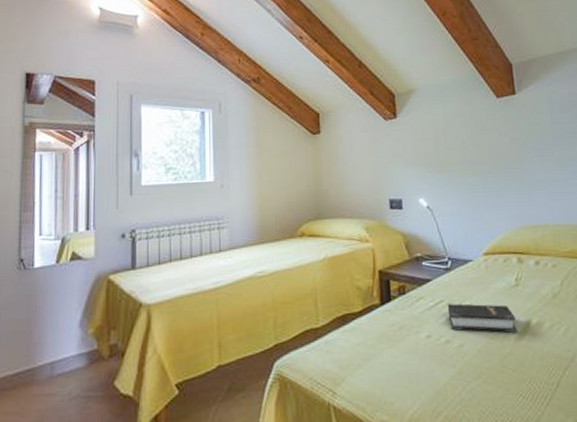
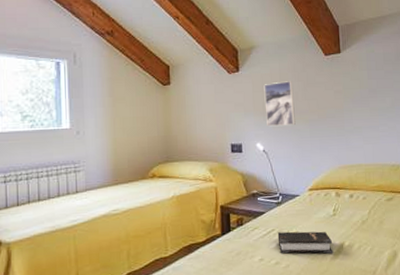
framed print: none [425,127,465,180] -> present [264,81,296,127]

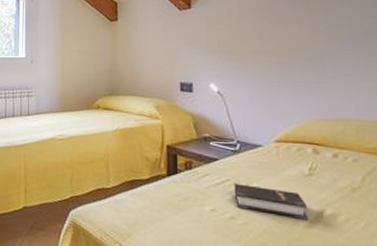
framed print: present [264,81,296,127] -> none [220,19,259,67]

